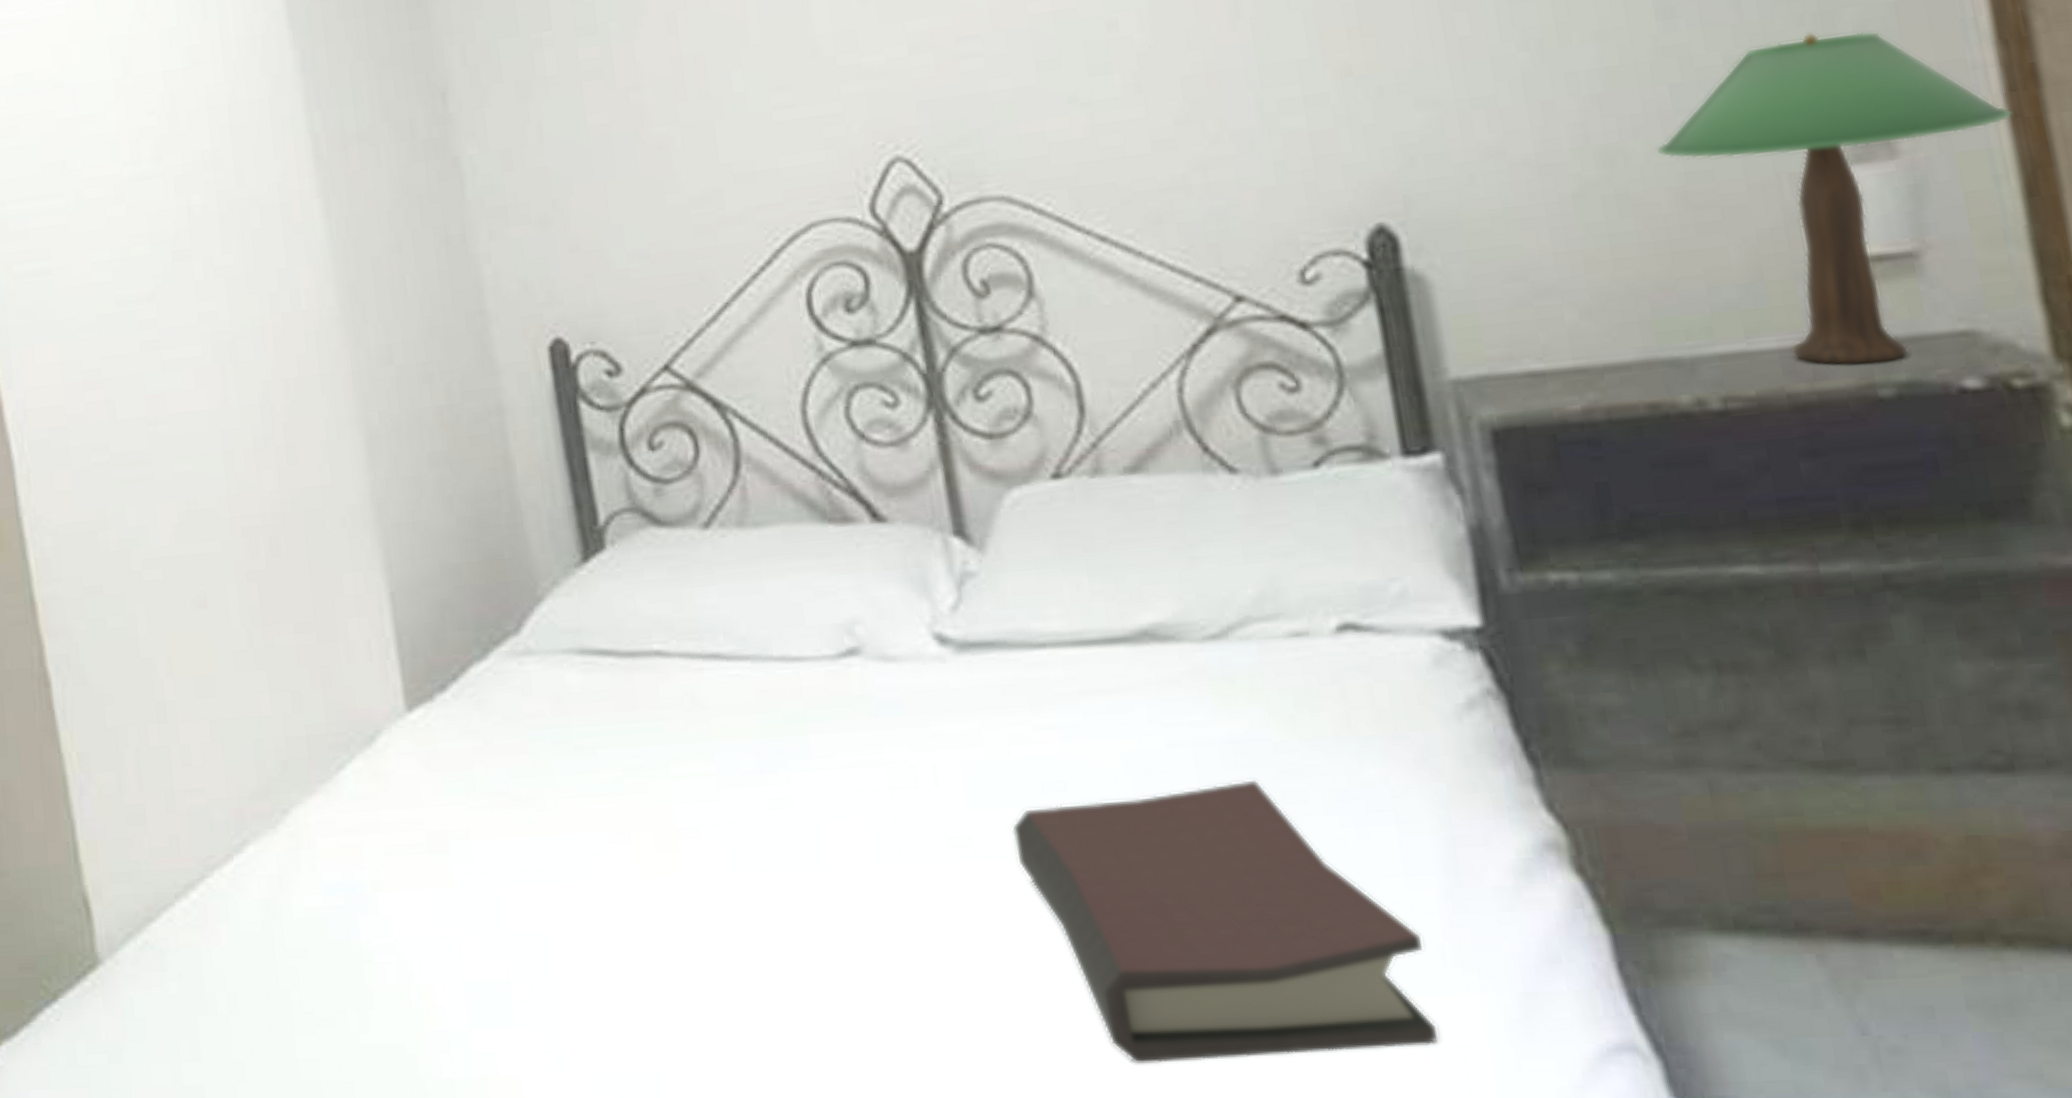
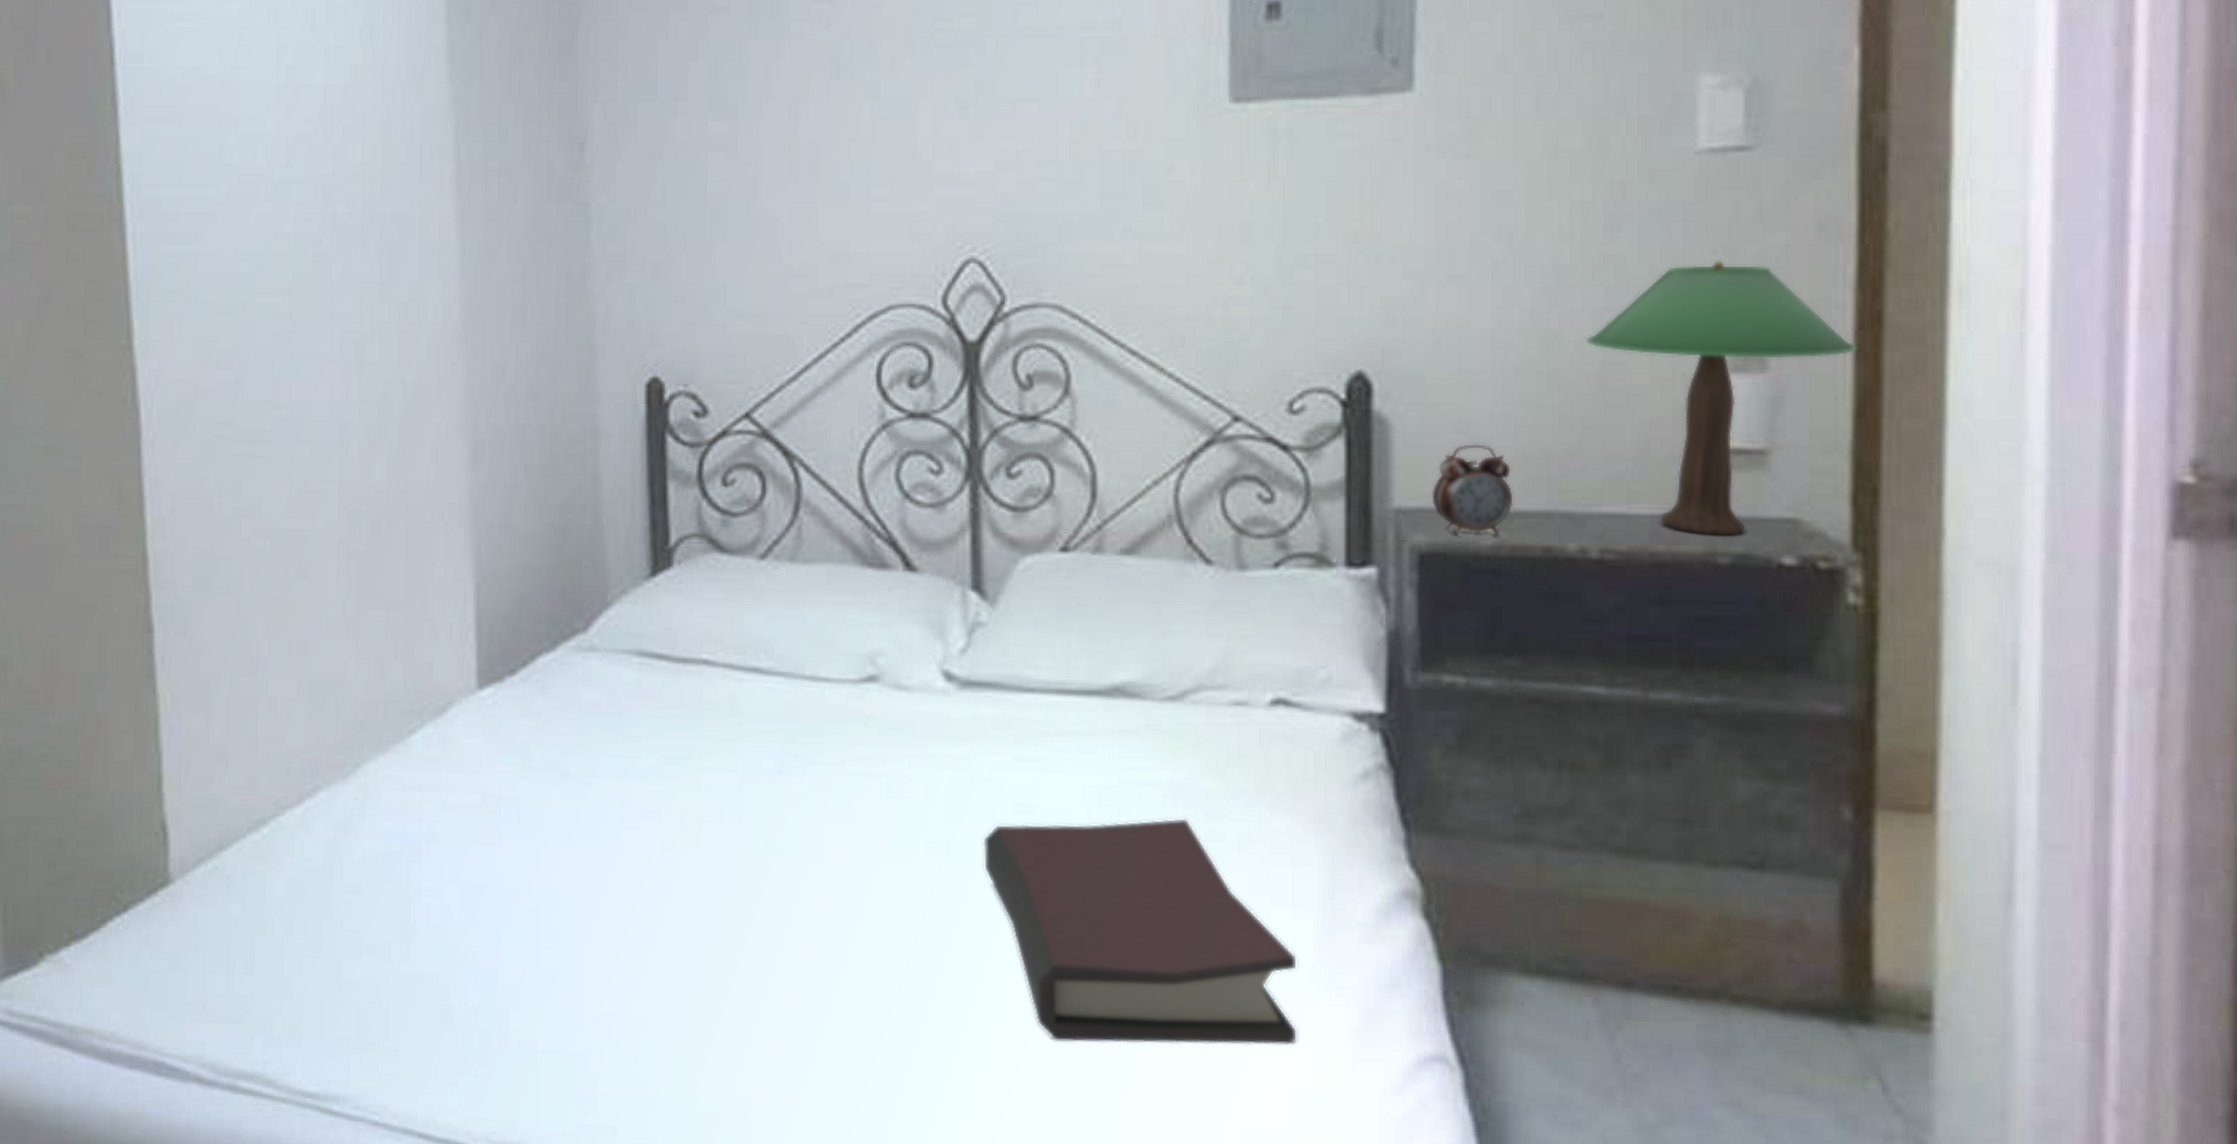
alarm clock: none [1494,290,1601,403] -> present [1431,444,1514,536]

